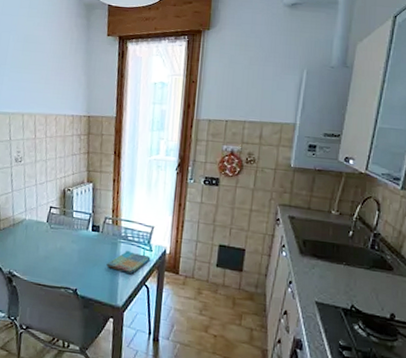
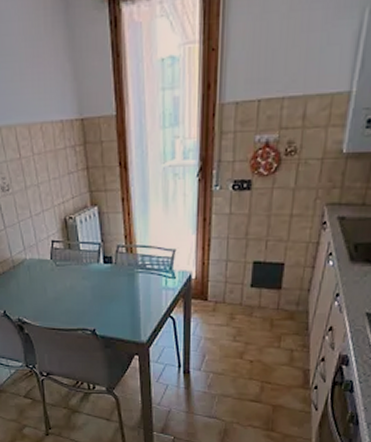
dish towel: present [106,250,151,275] -> none [125,280,174,307]

